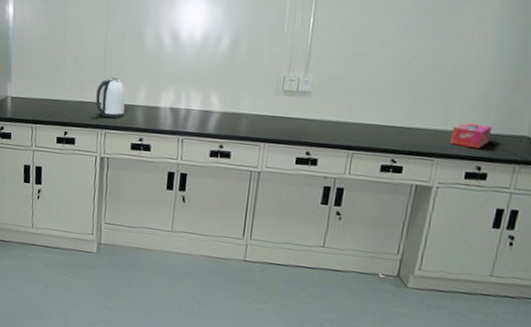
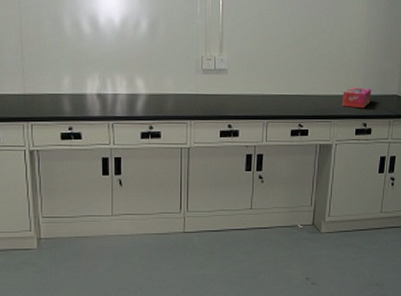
kettle: present [95,77,126,119] -> none [17,67,49,109]

